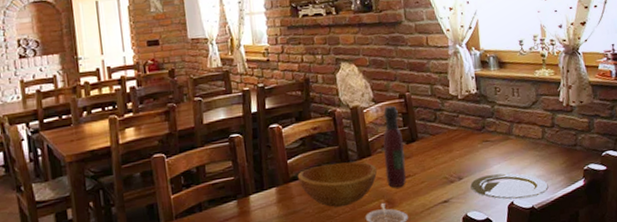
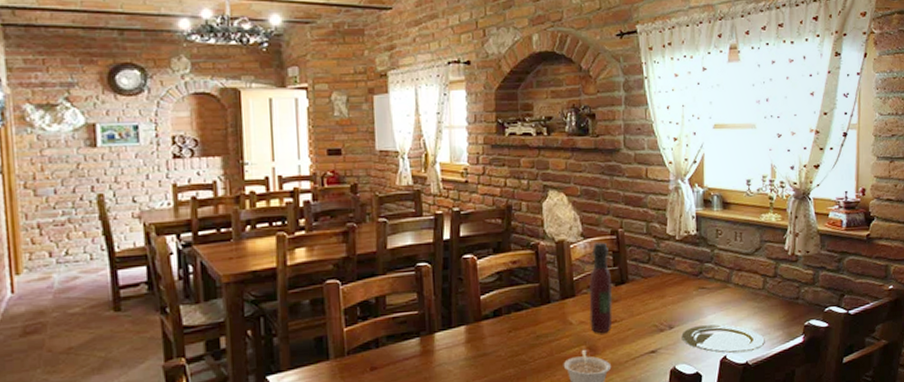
wooden bowl: present [297,161,378,208] -> none [490,301,581,352]

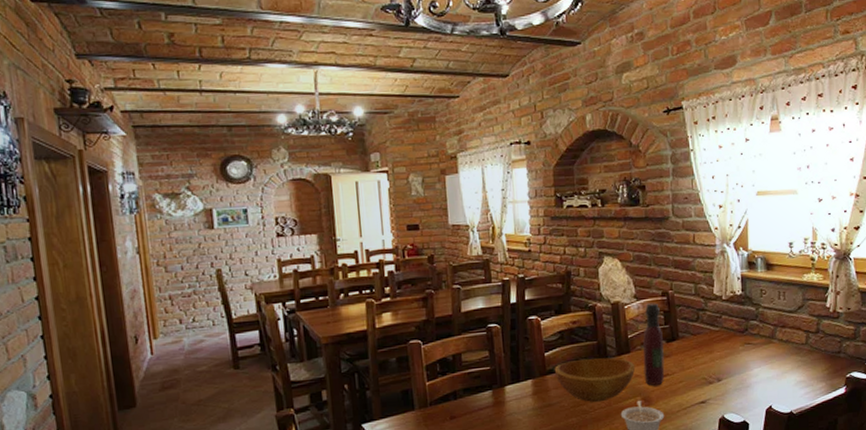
wooden bowl: none [490,301,581,352] -> present [554,357,636,403]
plate: present [681,324,765,353] -> none [729,377,809,403]

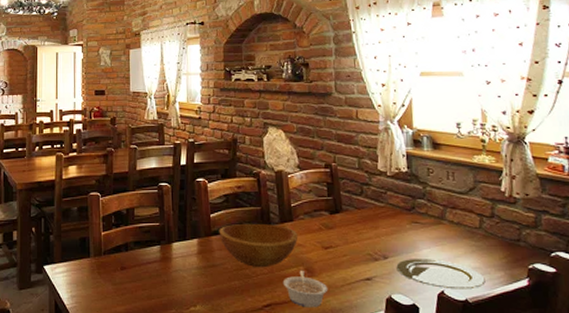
wine bottle: present [642,303,665,386] -> none [305,174,328,257]
plate: none [729,377,809,403] -> present [396,259,485,290]

